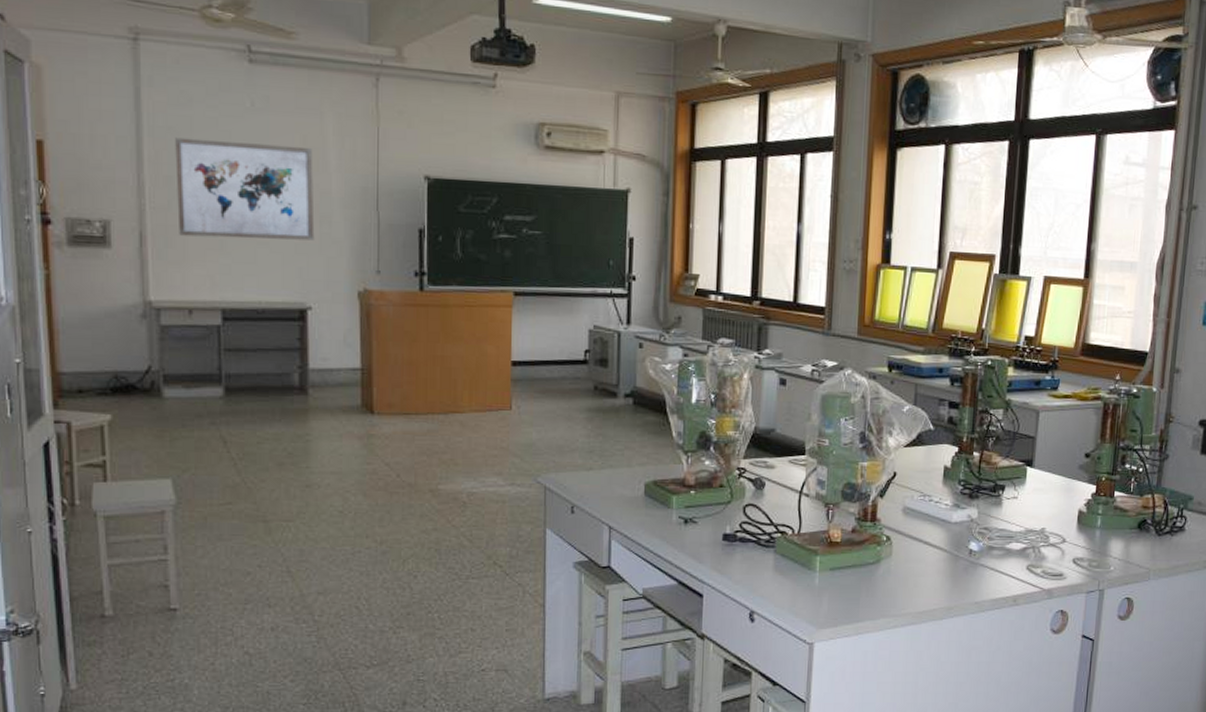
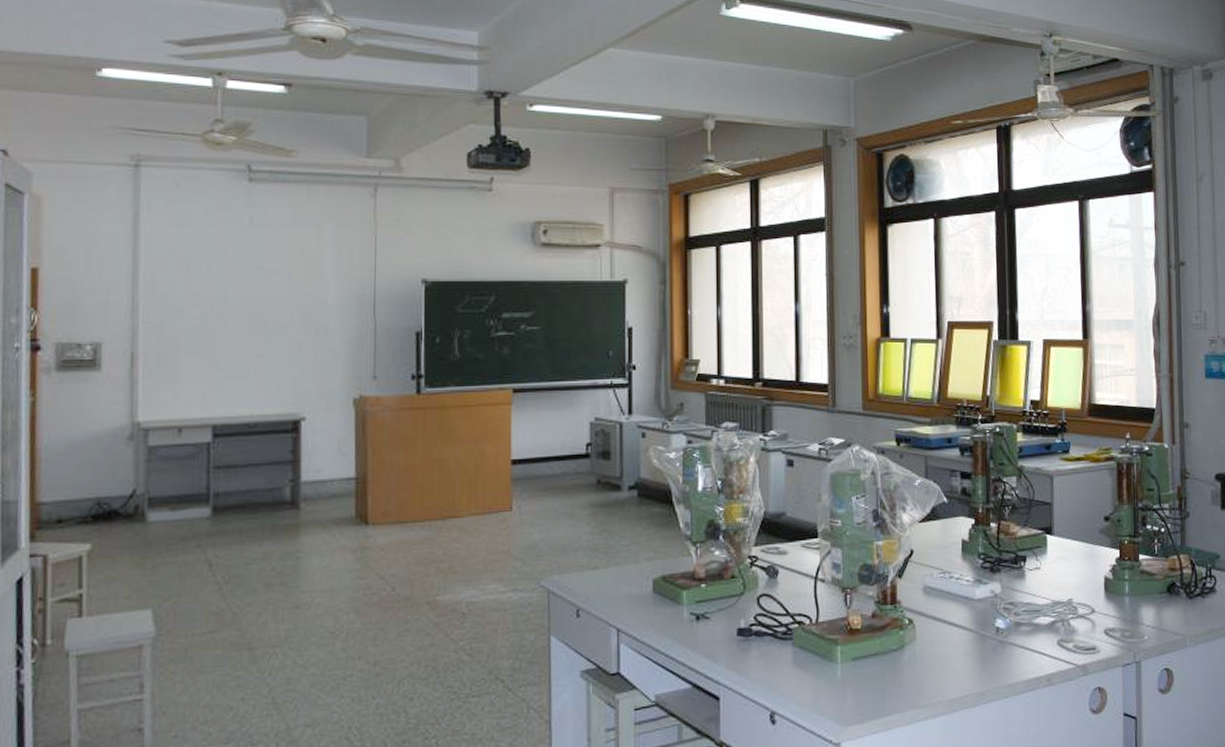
wall art: present [175,137,315,241] -> none [171,257,310,354]

